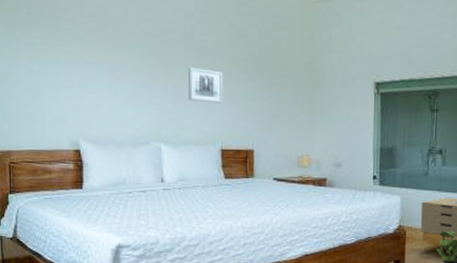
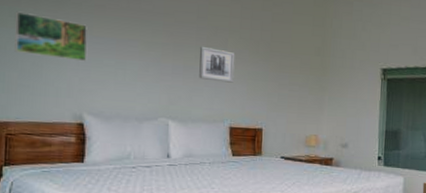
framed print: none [10,40,80,88] -> present [14,11,87,62]

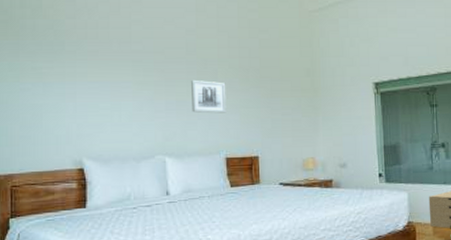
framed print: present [14,11,87,62] -> none [14,65,84,108]

